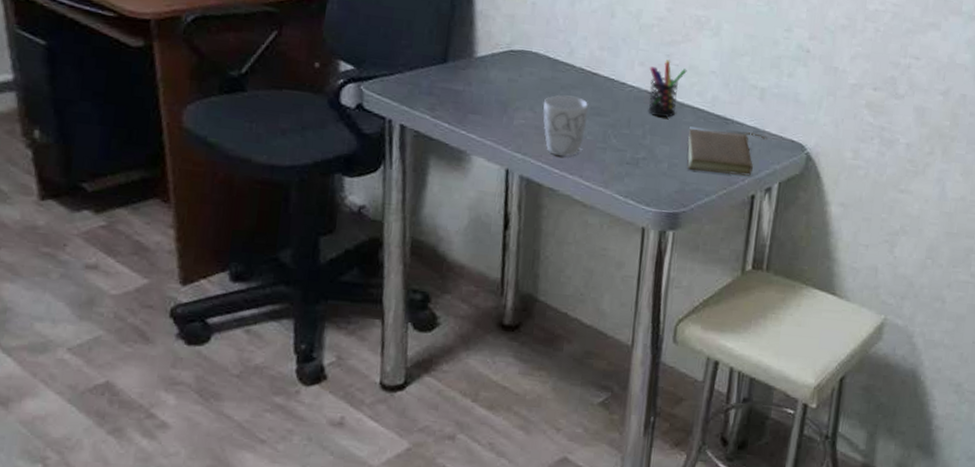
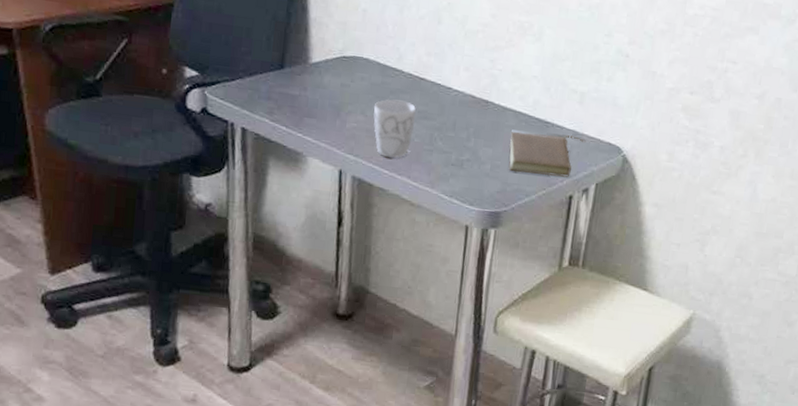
pen holder: present [648,59,687,118] -> none [472,65,510,121]

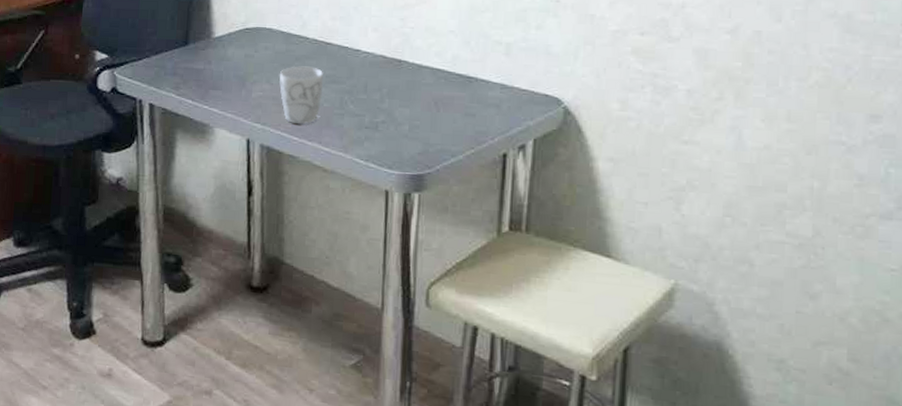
book: present [508,131,583,177] -> none [429,89,514,134]

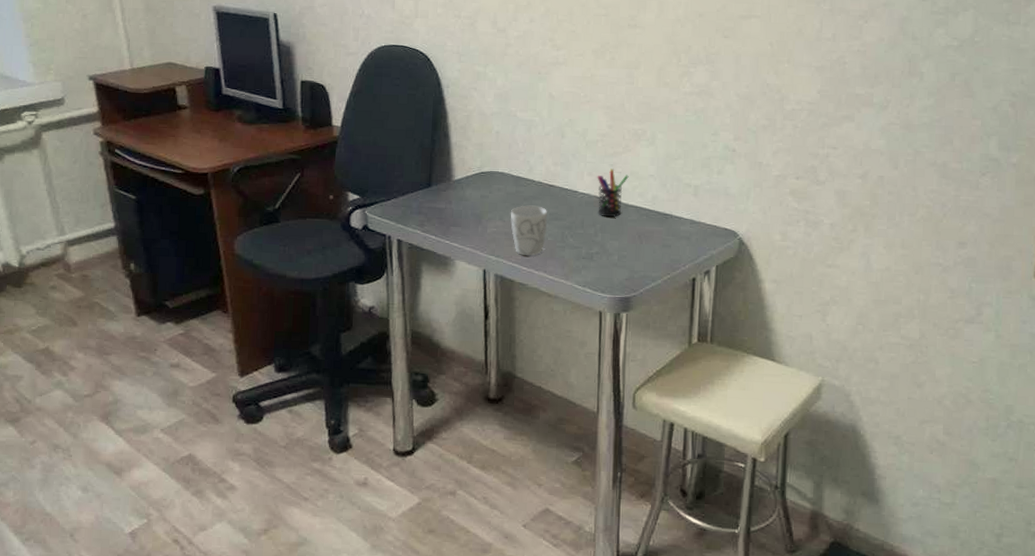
pen holder: none [384,23,423,81] -> present [597,168,629,218]

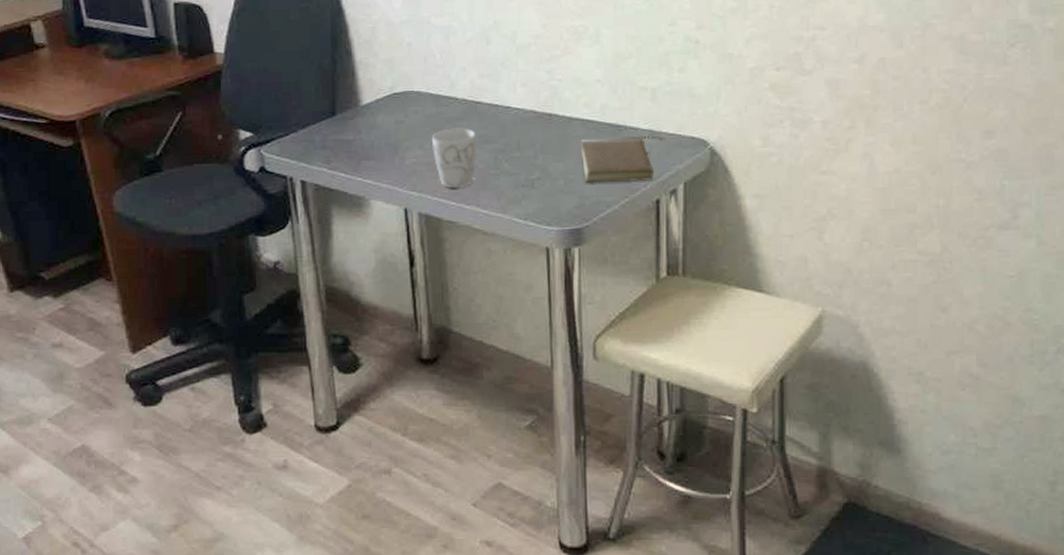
pen holder: present [597,168,629,218] -> none [532,76,571,135]
book: none [634,224,701,262] -> present [581,136,662,184]

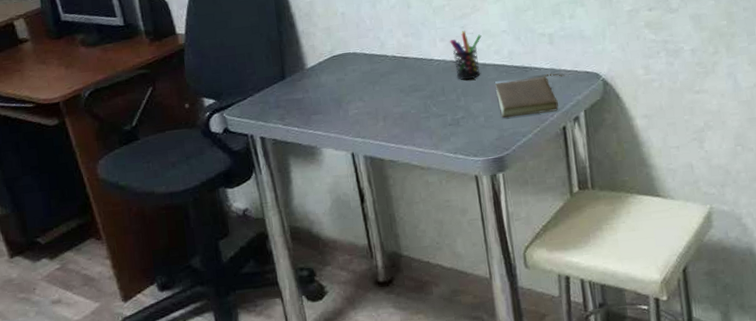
mug: present [432,128,476,189] -> none [369,80,409,133]
pen holder: none [532,76,571,135] -> present [450,31,482,80]

